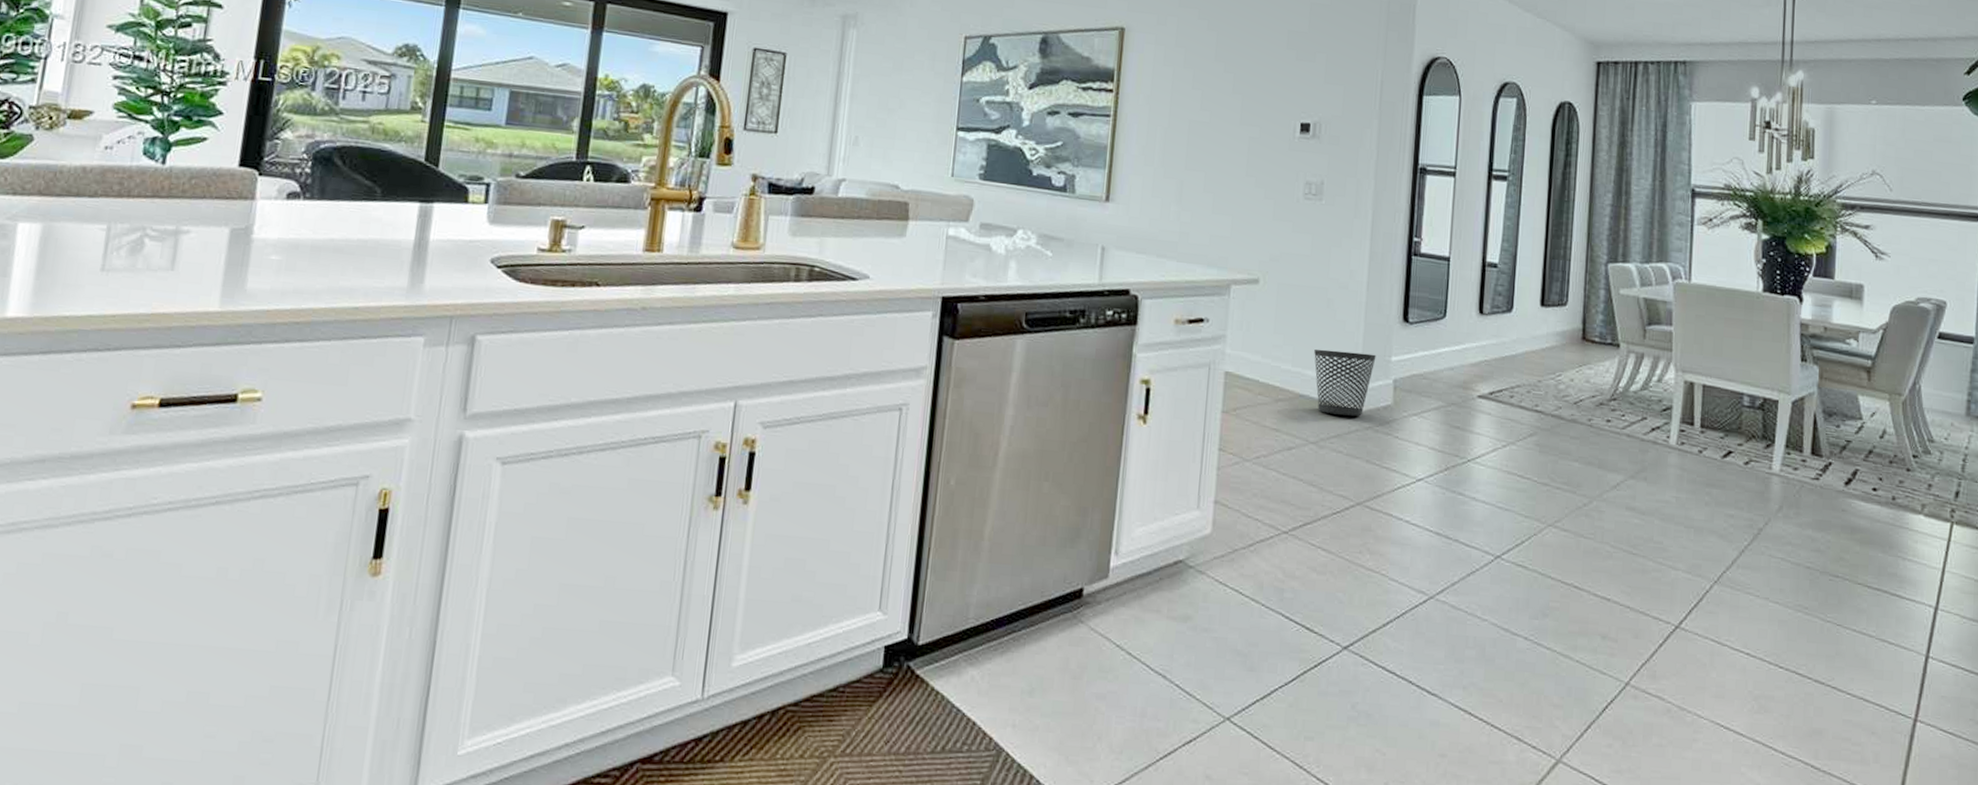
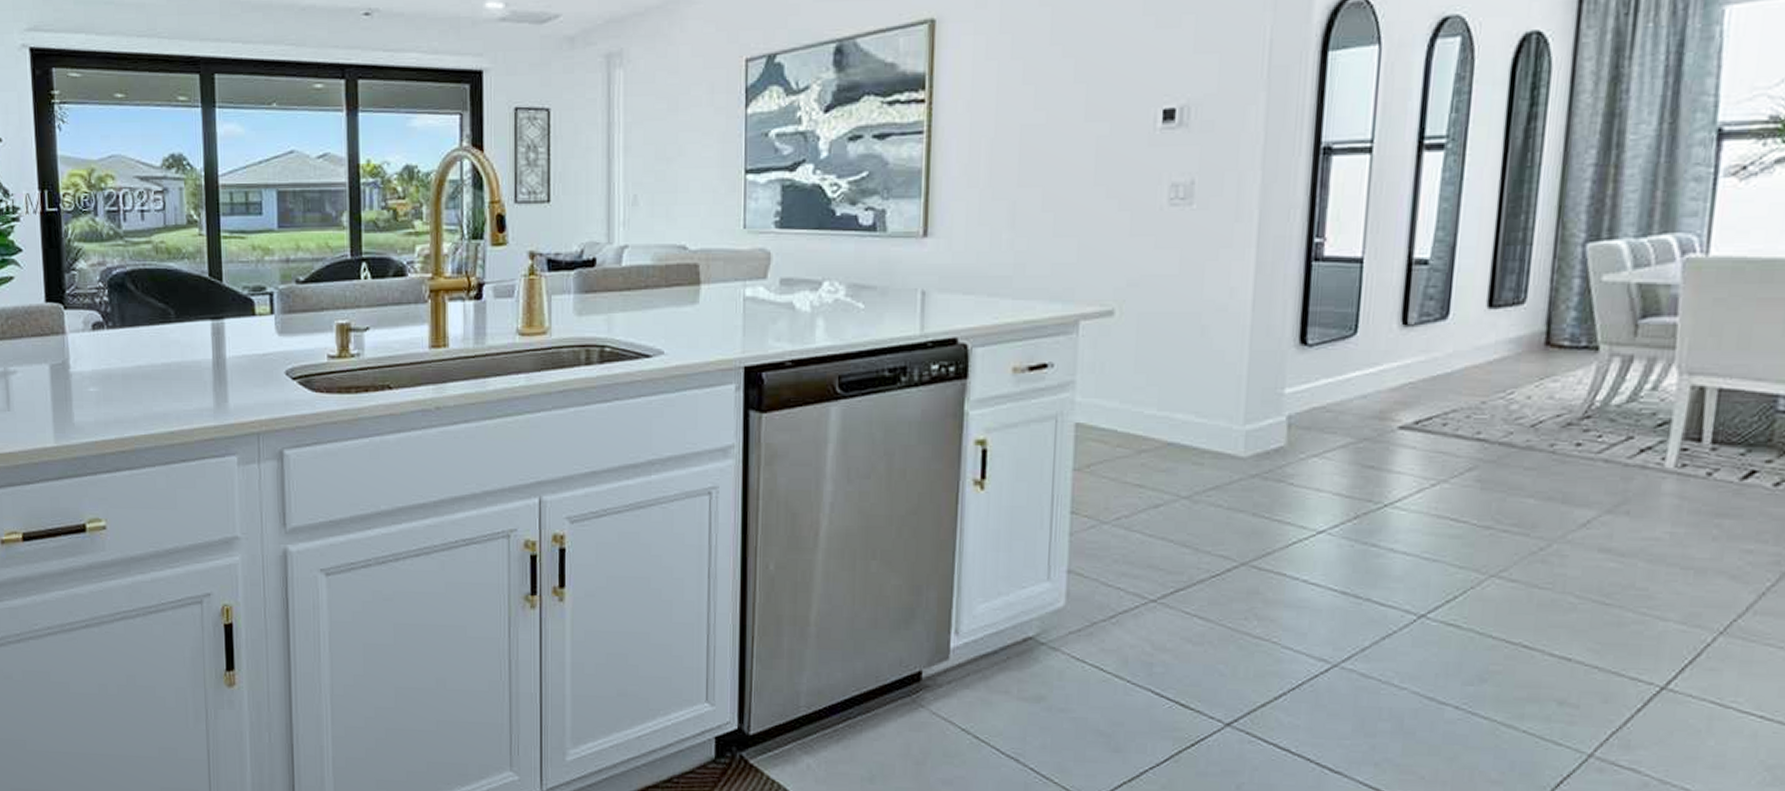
wastebasket: present [1314,349,1376,417] -> none [1185,387,1265,463]

